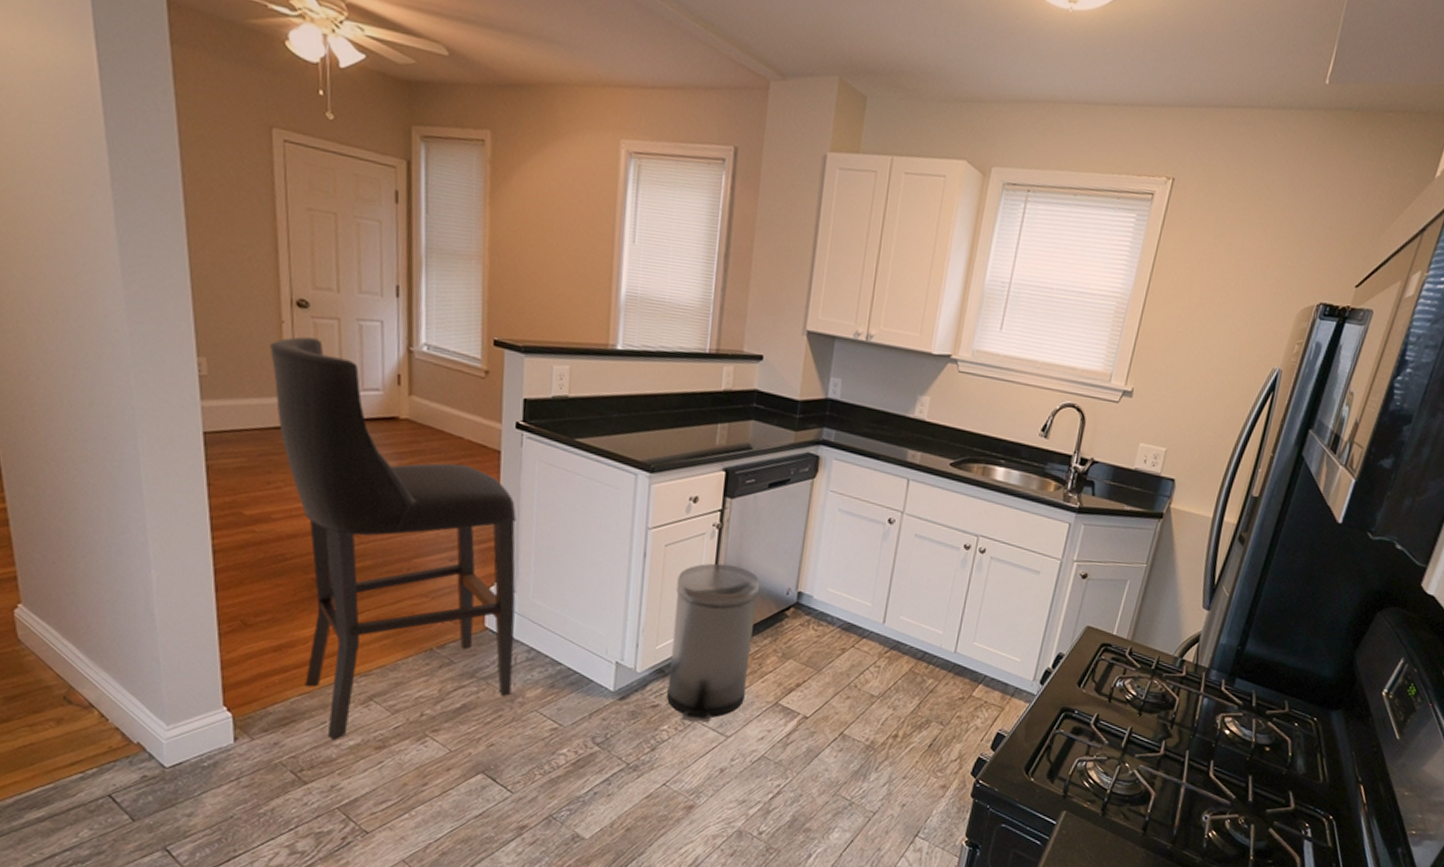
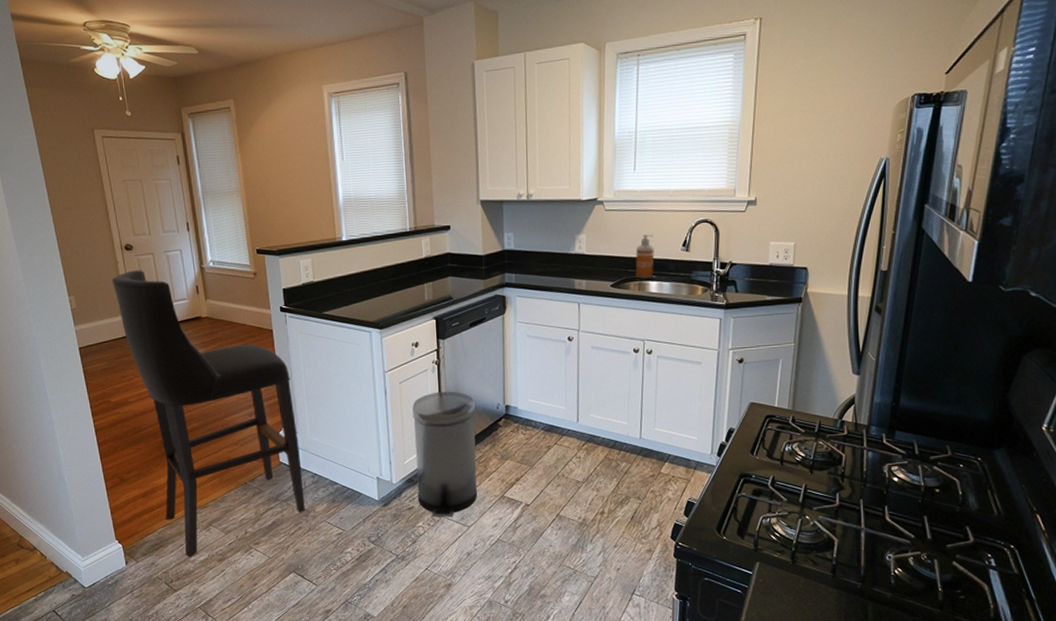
soap dispenser: none [981,408,1011,463] -> present [635,234,655,279]

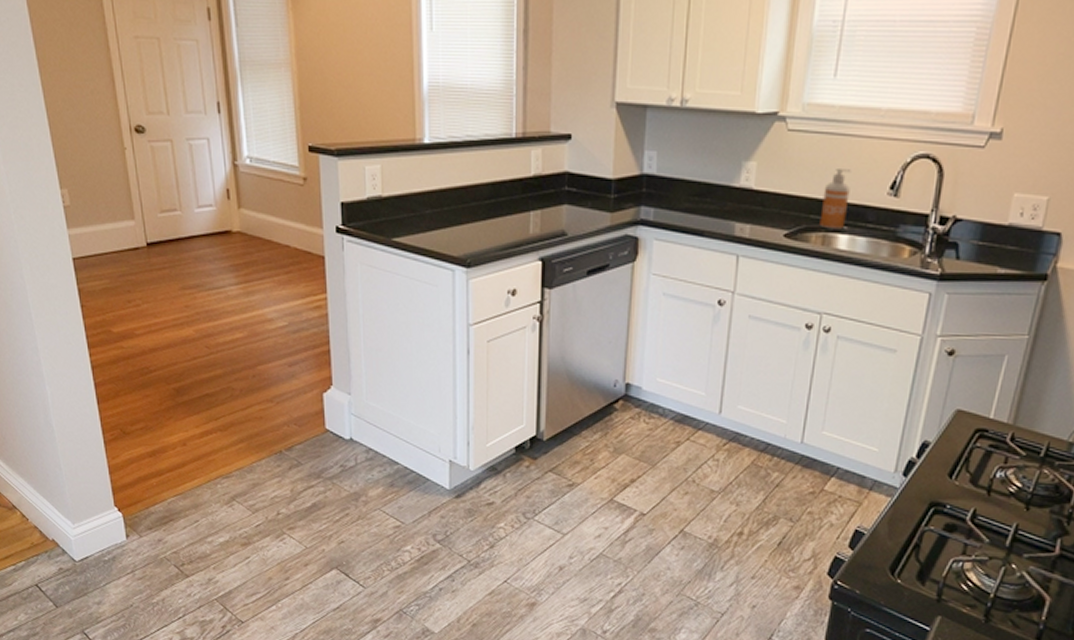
bar stool: present [111,270,305,557] -> none [116,161,355,536]
pedal bin: present [412,391,477,518] -> none [501,357,586,520]

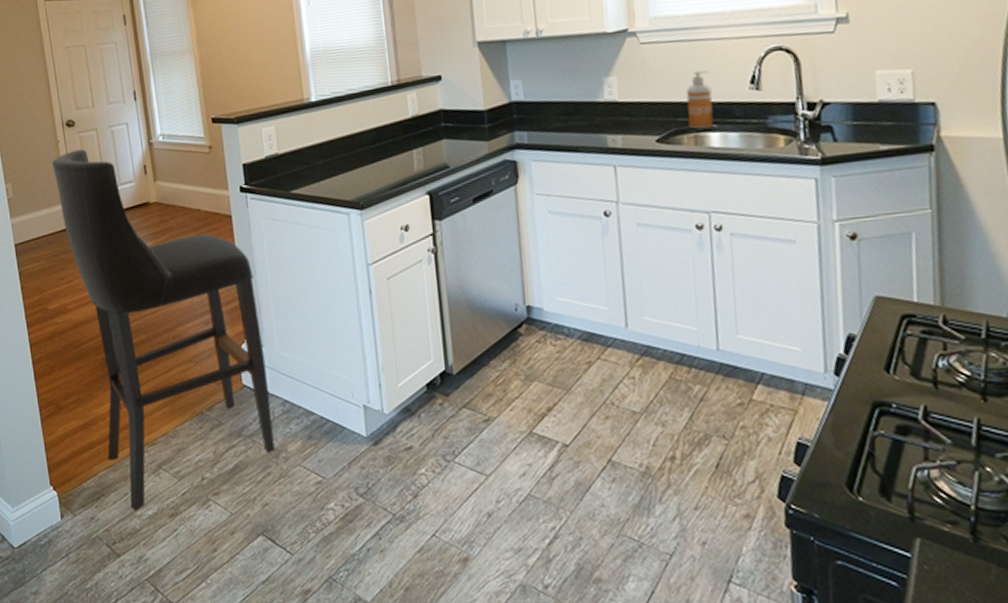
bar stool: none [116,161,355,536] -> present [51,149,275,510]

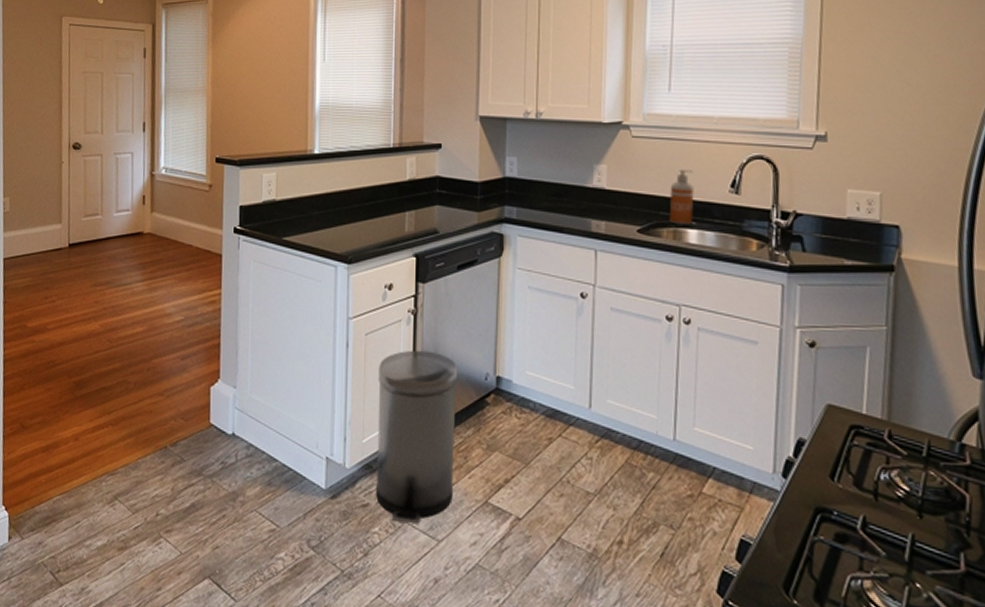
bar stool: present [51,149,275,510] -> none [52,173,236,539]
pedal bin: none [404,288,496,462] -> present [376,350,458,525]

